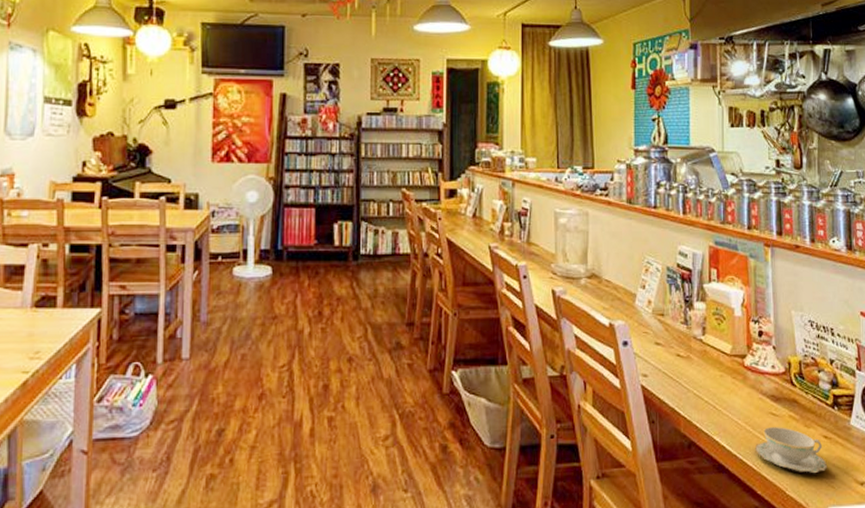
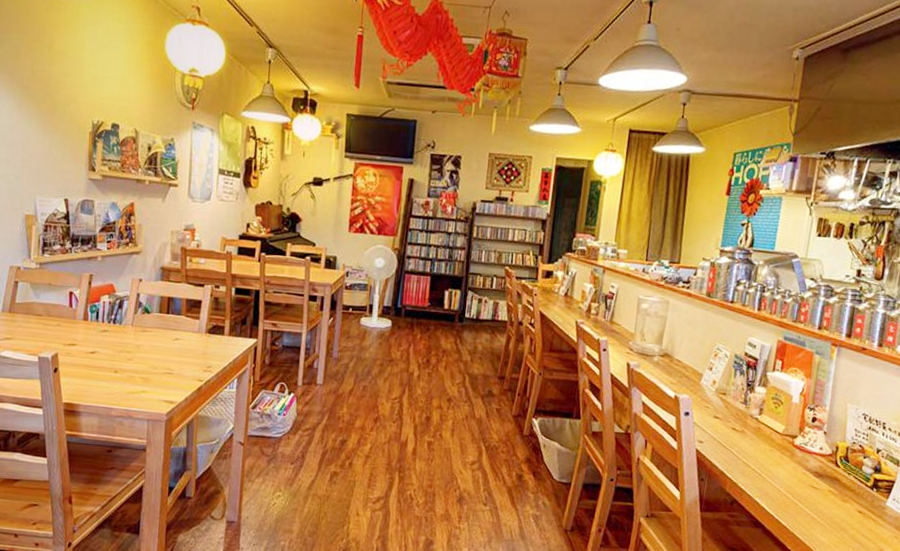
teacup: present [755,427,827,474] -> none [792,497,857,540]

